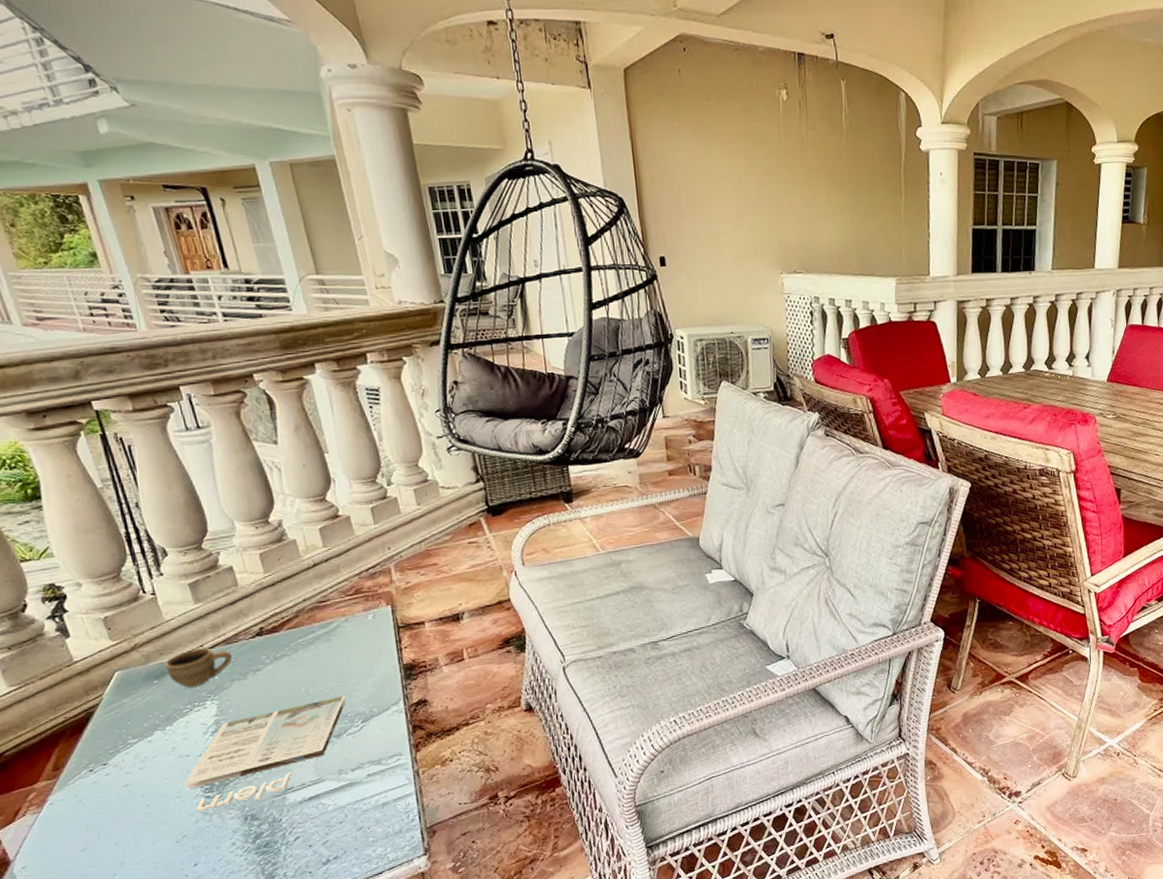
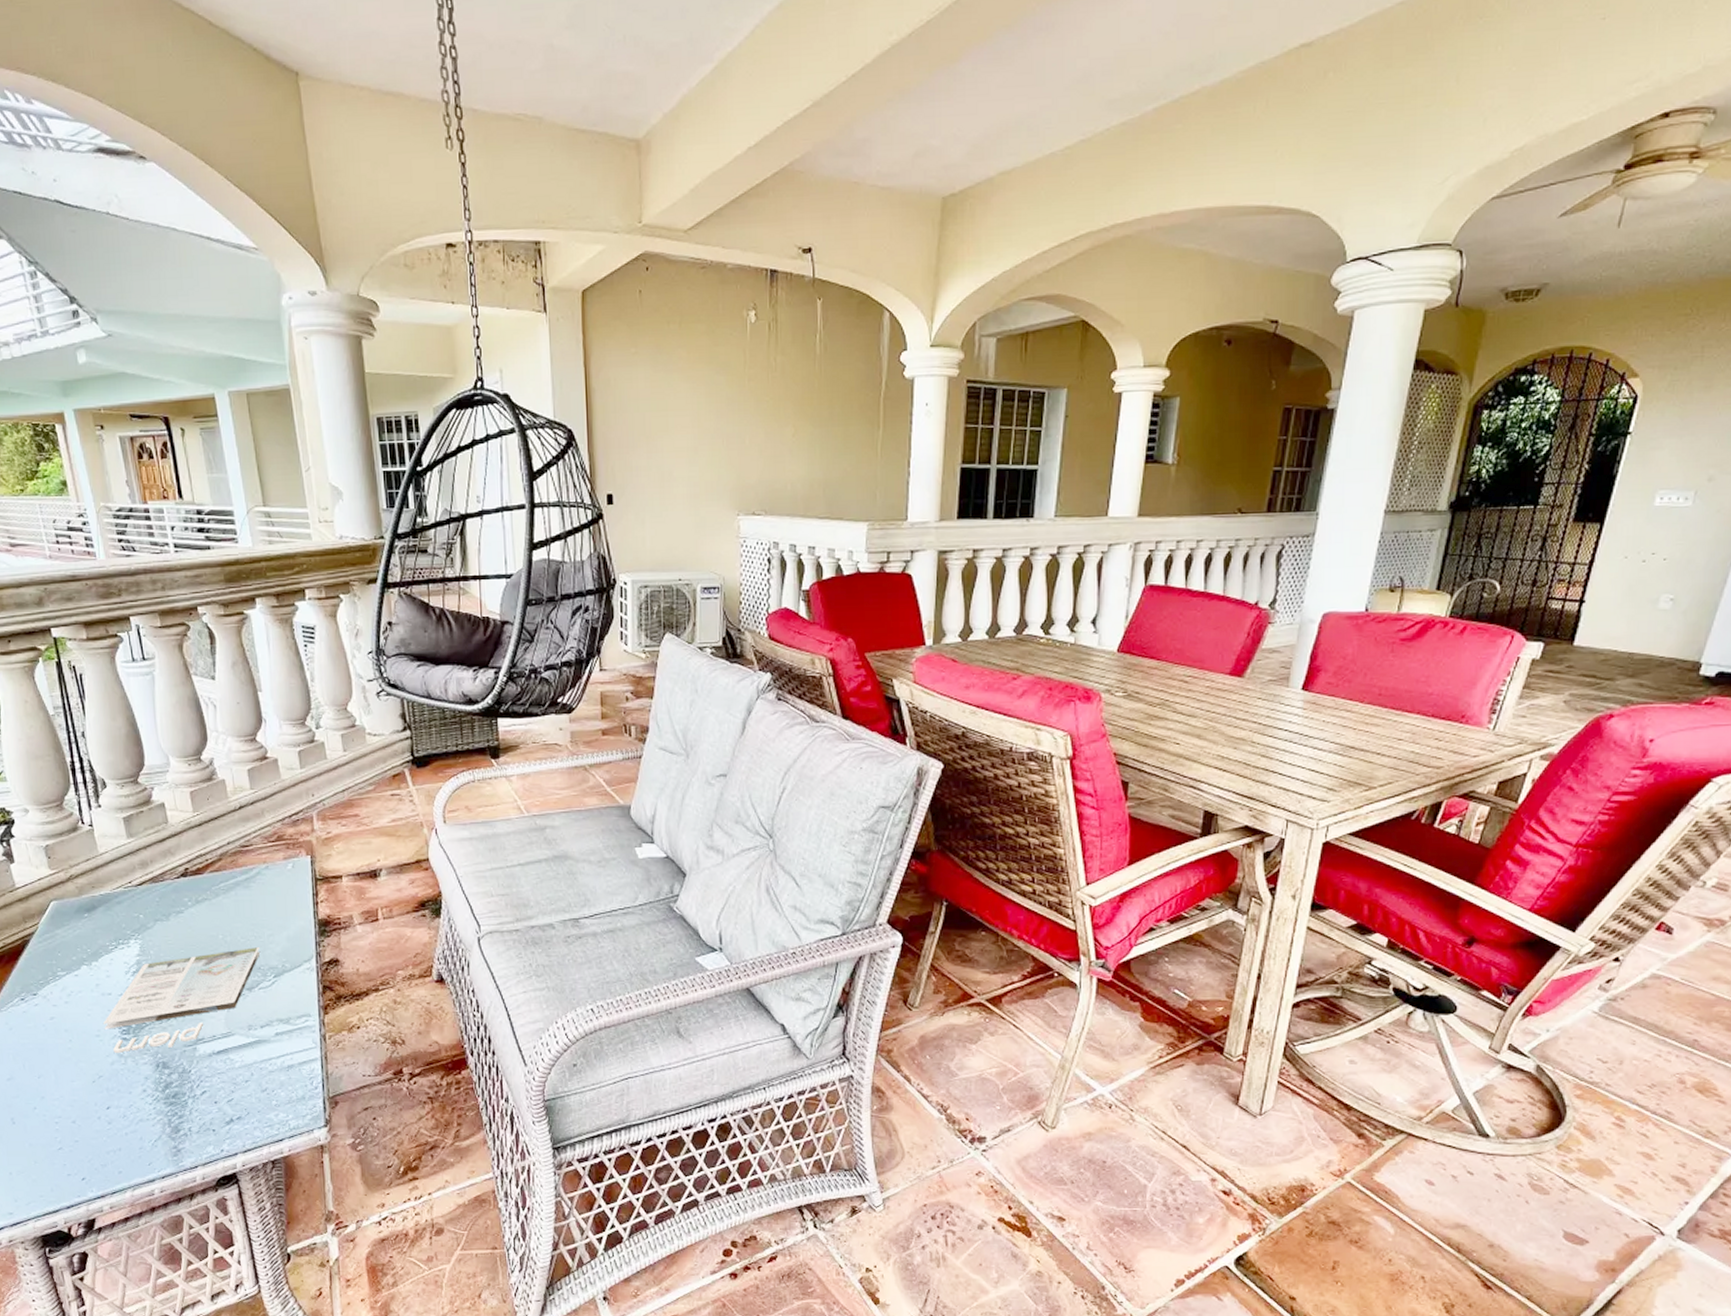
cup: present [164,648,233,688] -> none [95,884,158,925]

